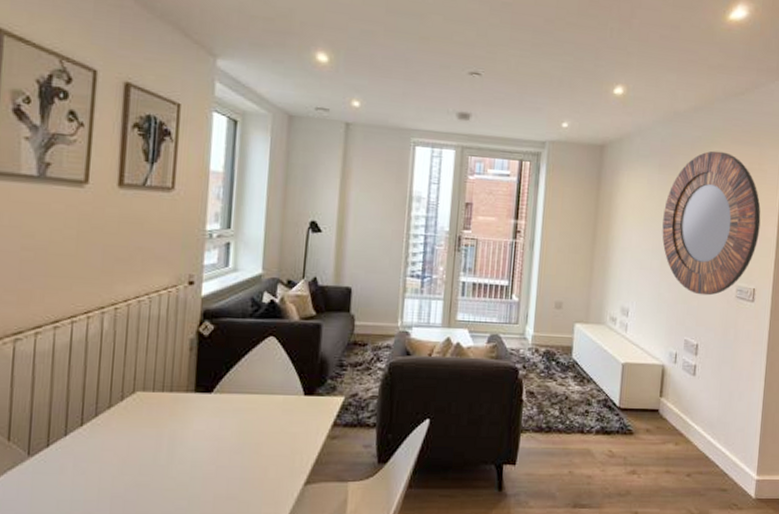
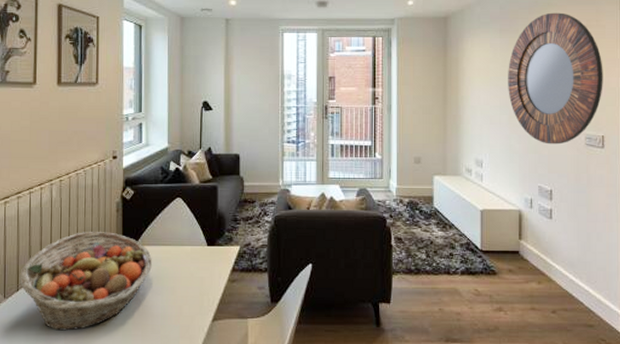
fruit basket: none [50,374,233,497] -> present [19,232,152,331]

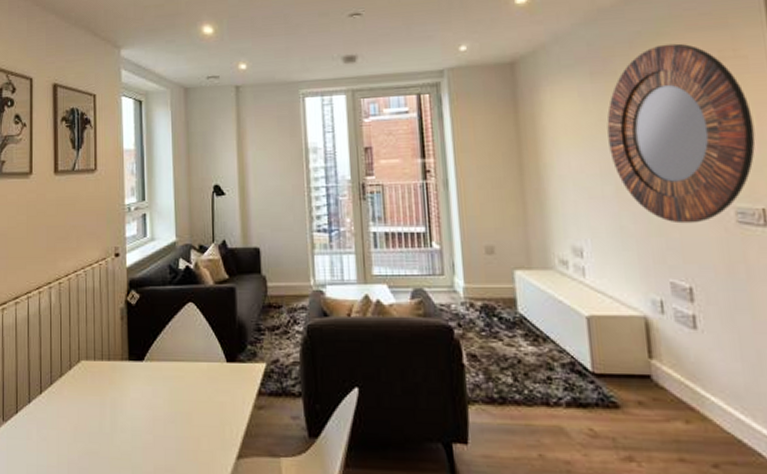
fruit basket: present [19,232,152,331] -> none [18,344,163,464]

